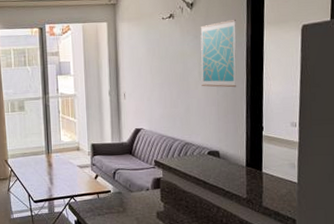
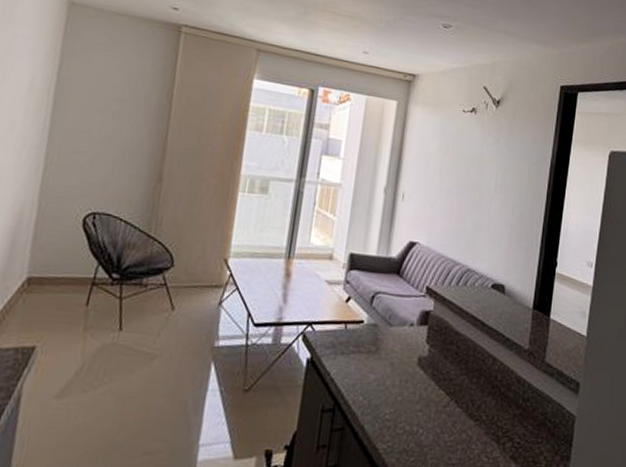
wall art: present [200,19,237,88] -> none [496,129,543,210]

